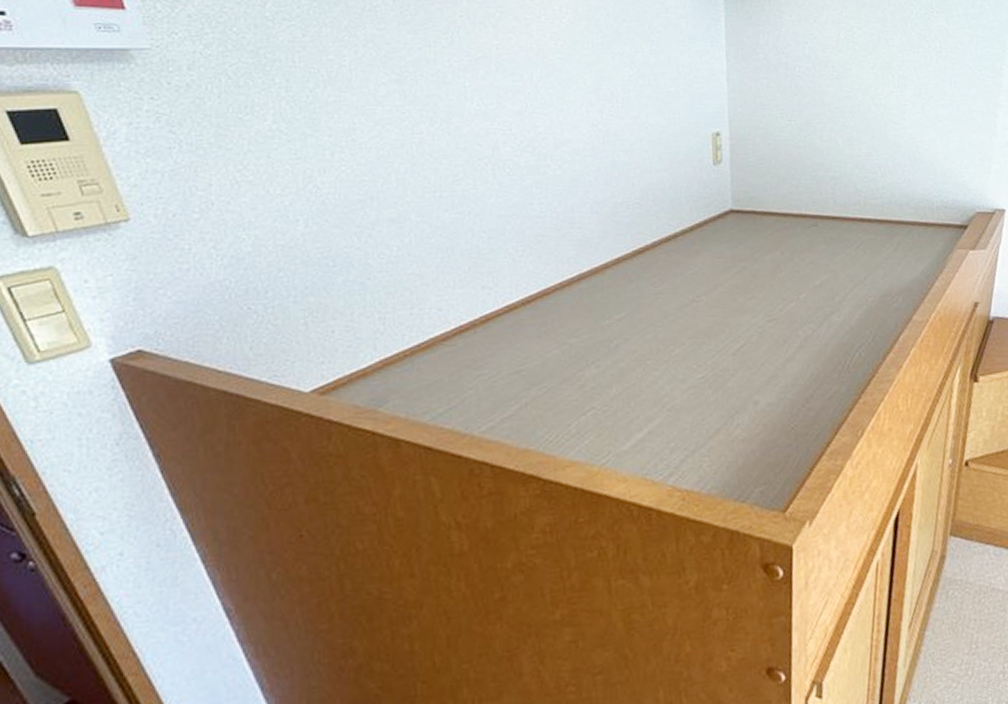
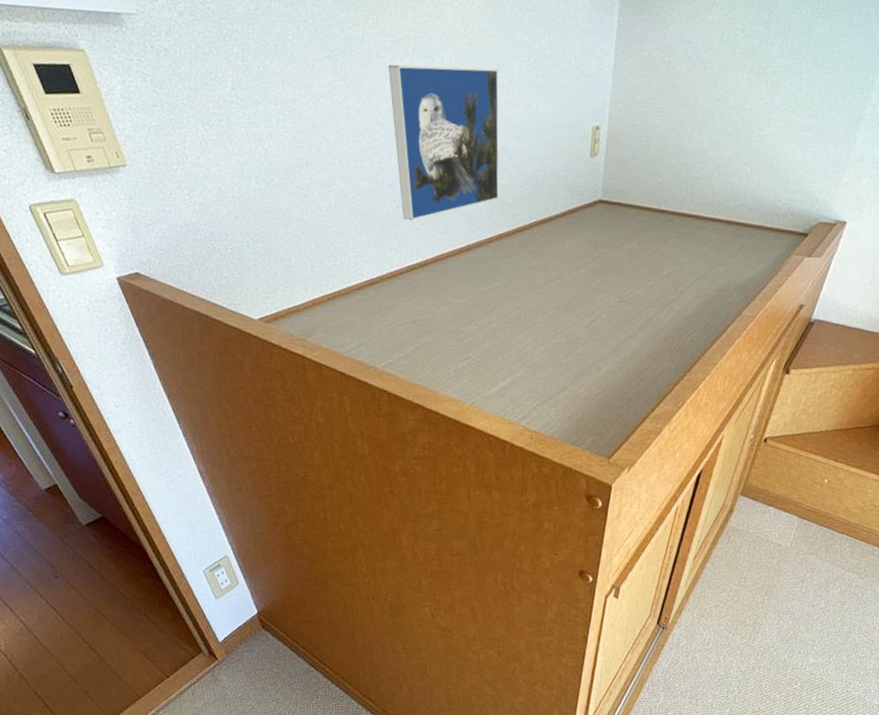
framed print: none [467,81,612,253] -> present [388,64,499,221]

